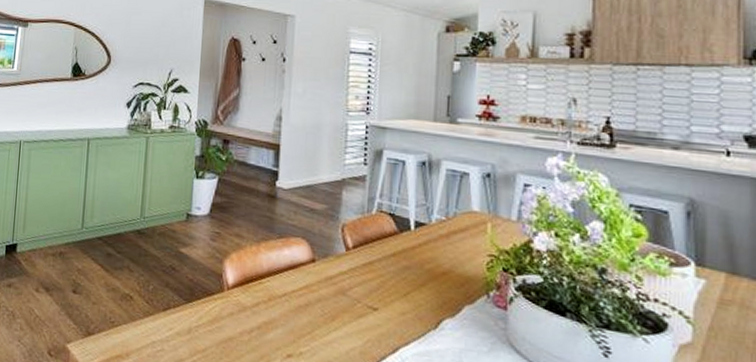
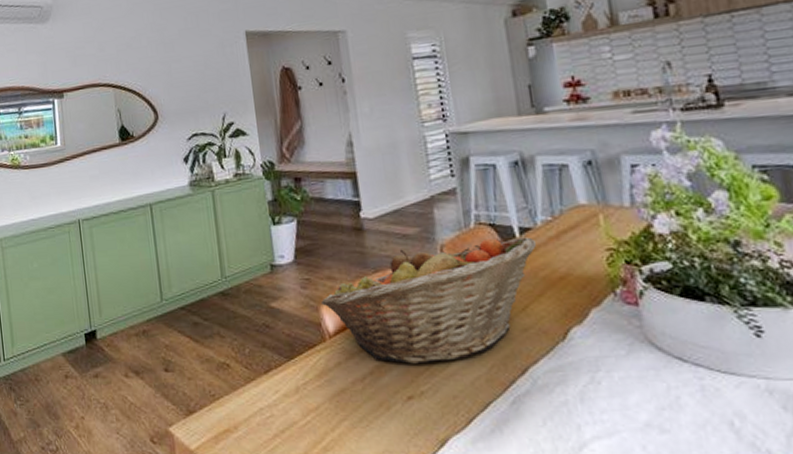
fruit basket: none [226,221,427,330] -> present [321,237,536,364]

